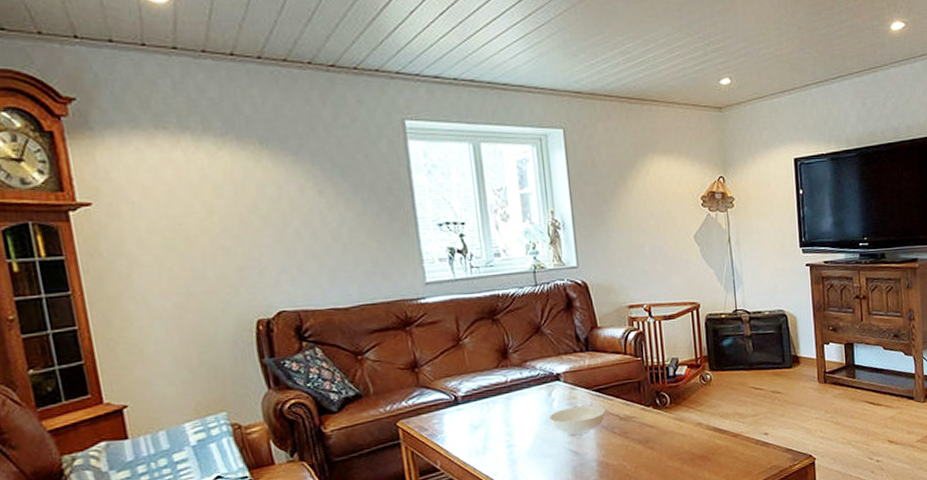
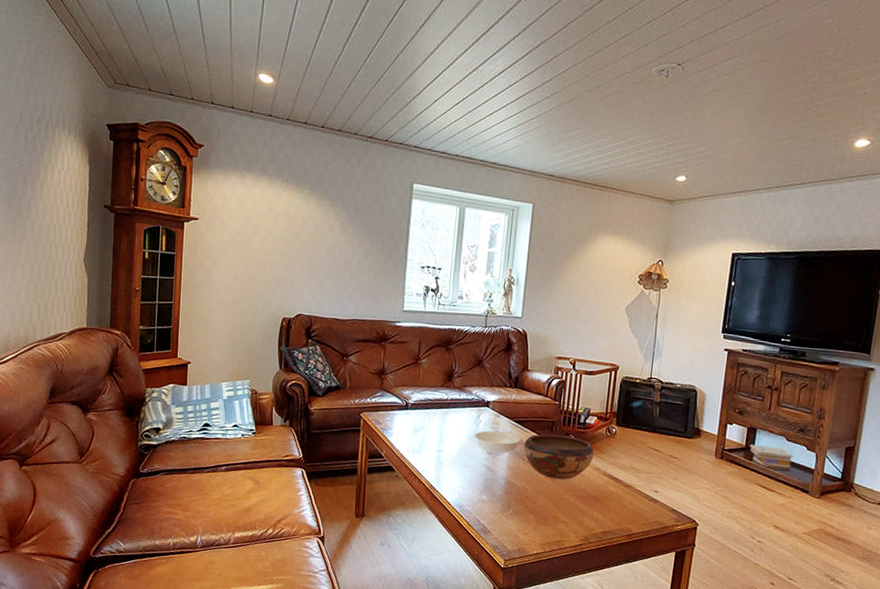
decorative bowl: none [611,393,693,447] -> present [523,434,594,479]
books: none [849,358,894,384] -> present [749,444,794,472]

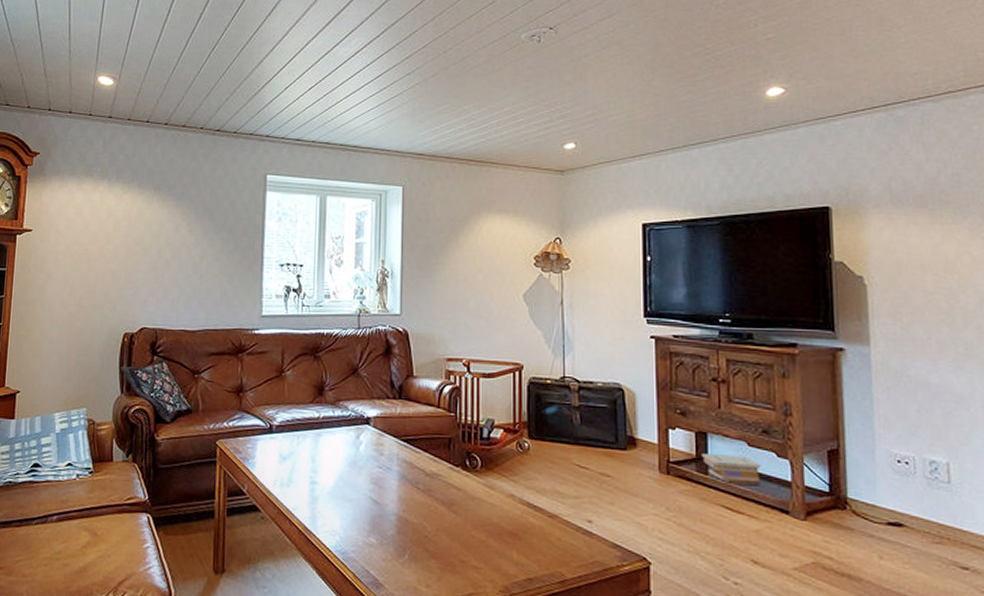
bowl: present [474,430,521,456] -> none [354,453,412,485]
decorative bowl: present [523,434,594,479] -> none [416,454,505,511]

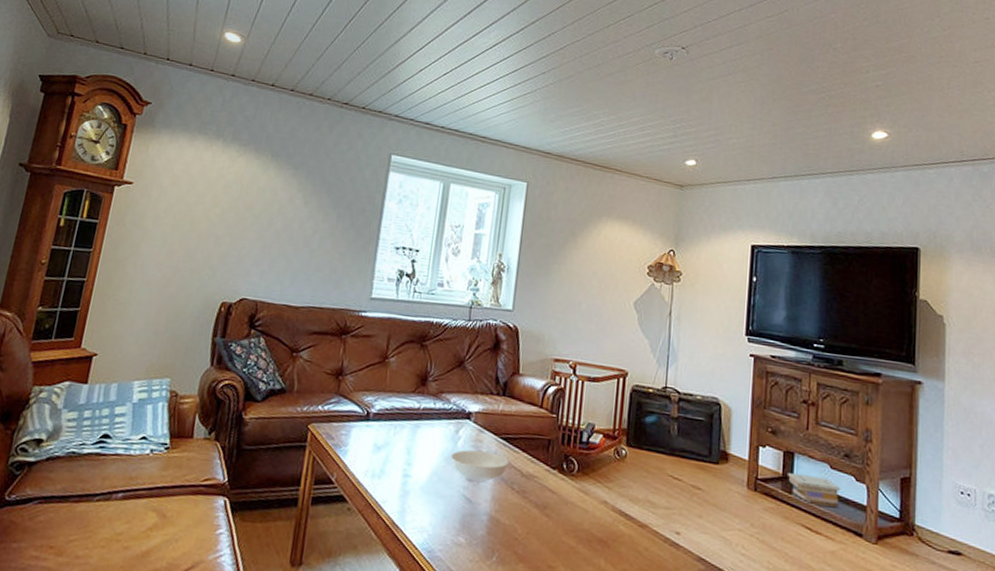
bowl: none [354,453,412,485] -> present [450,449,510,483]

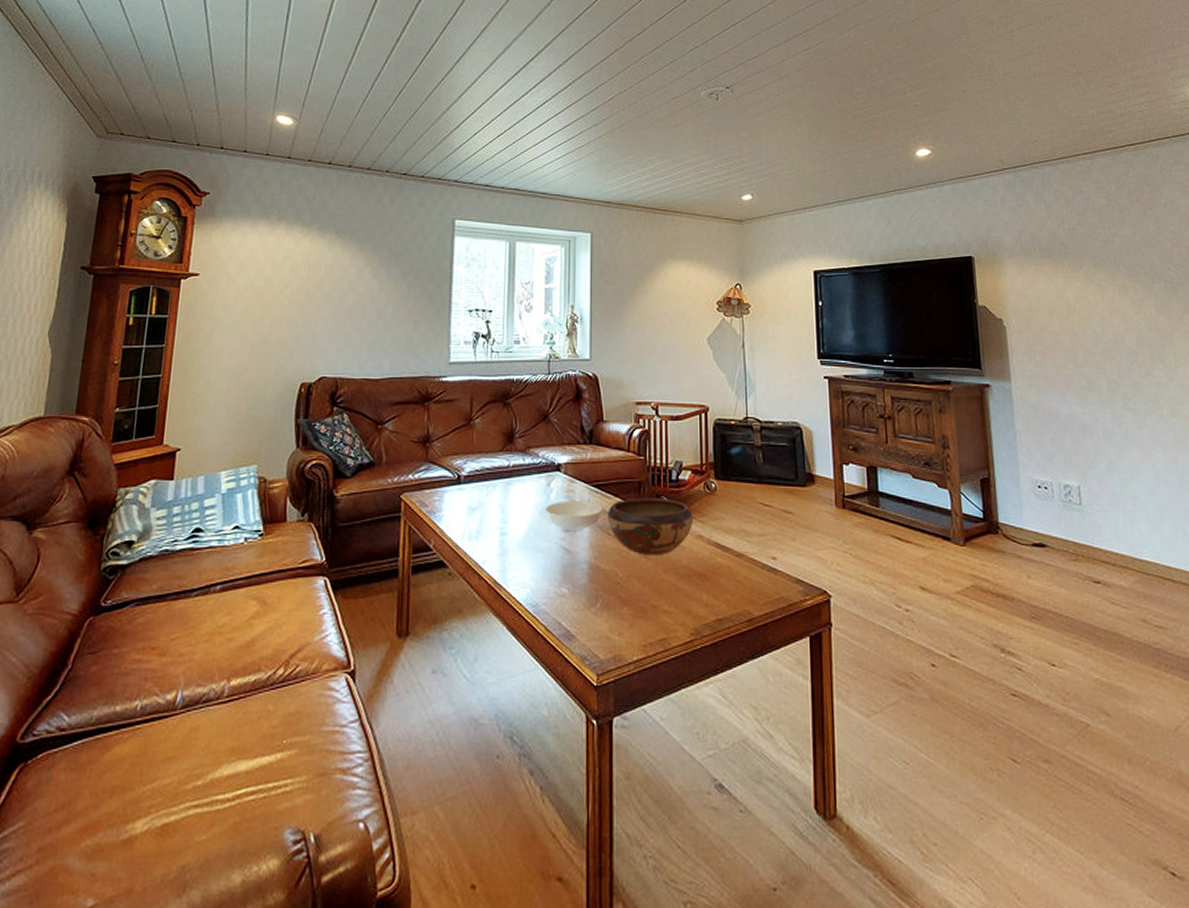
decorative bowl: none [512,455,600,516] -> present [607,497,694,554]
books: present [787,473,841,509] -> none [872,487,925,516]

